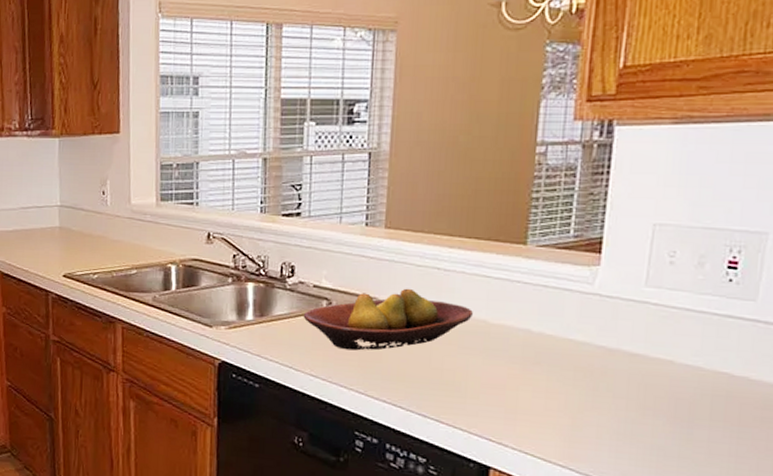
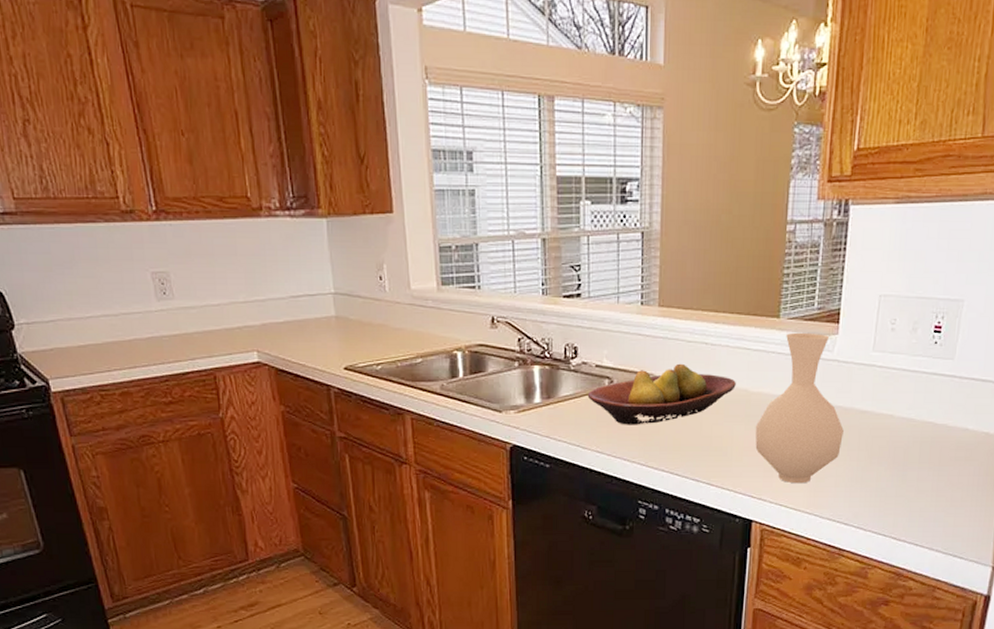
vase: none [495,261,607,431] -> present [755,332,844,484]

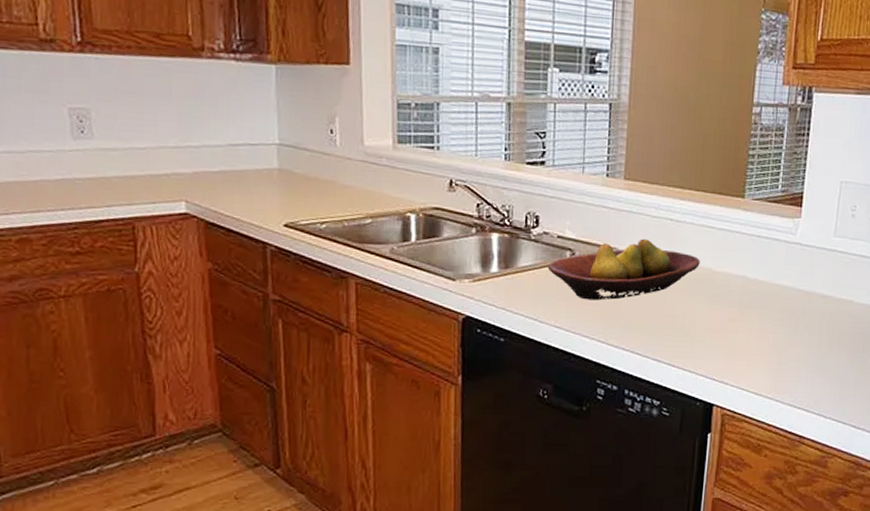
vase: present [755,332,844,484] -> none [718,213,805,368]

